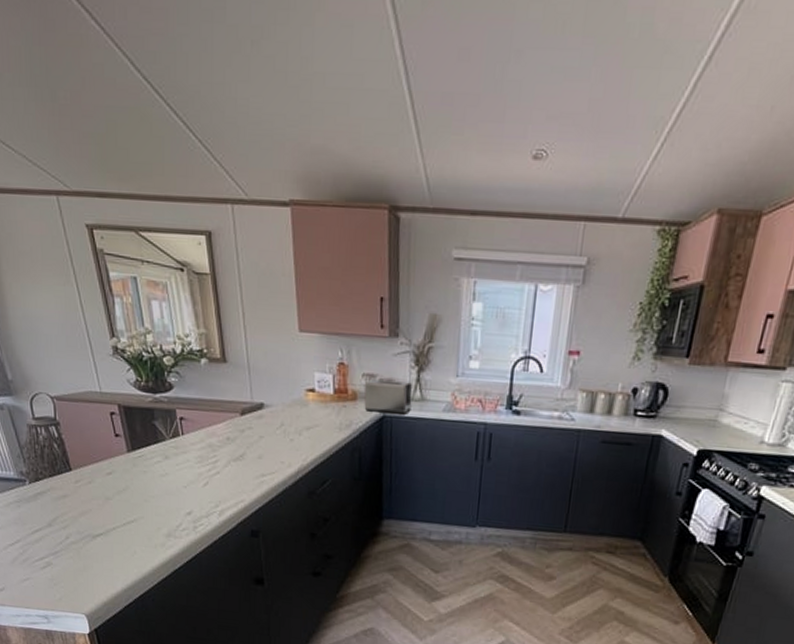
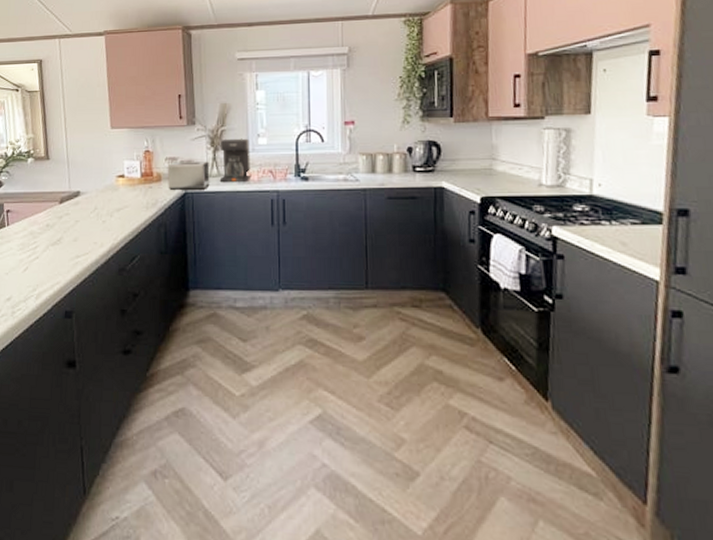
coffee maker: none [422,357,460,411] -> present [219,138,252,183]

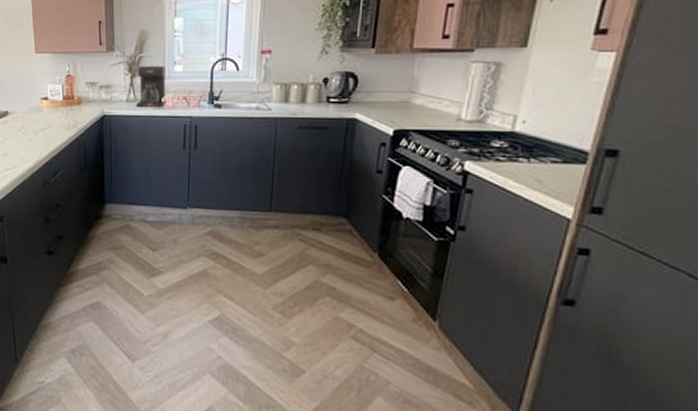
toaster: present [167,161,210,191] -> none [87,86,127,114]

